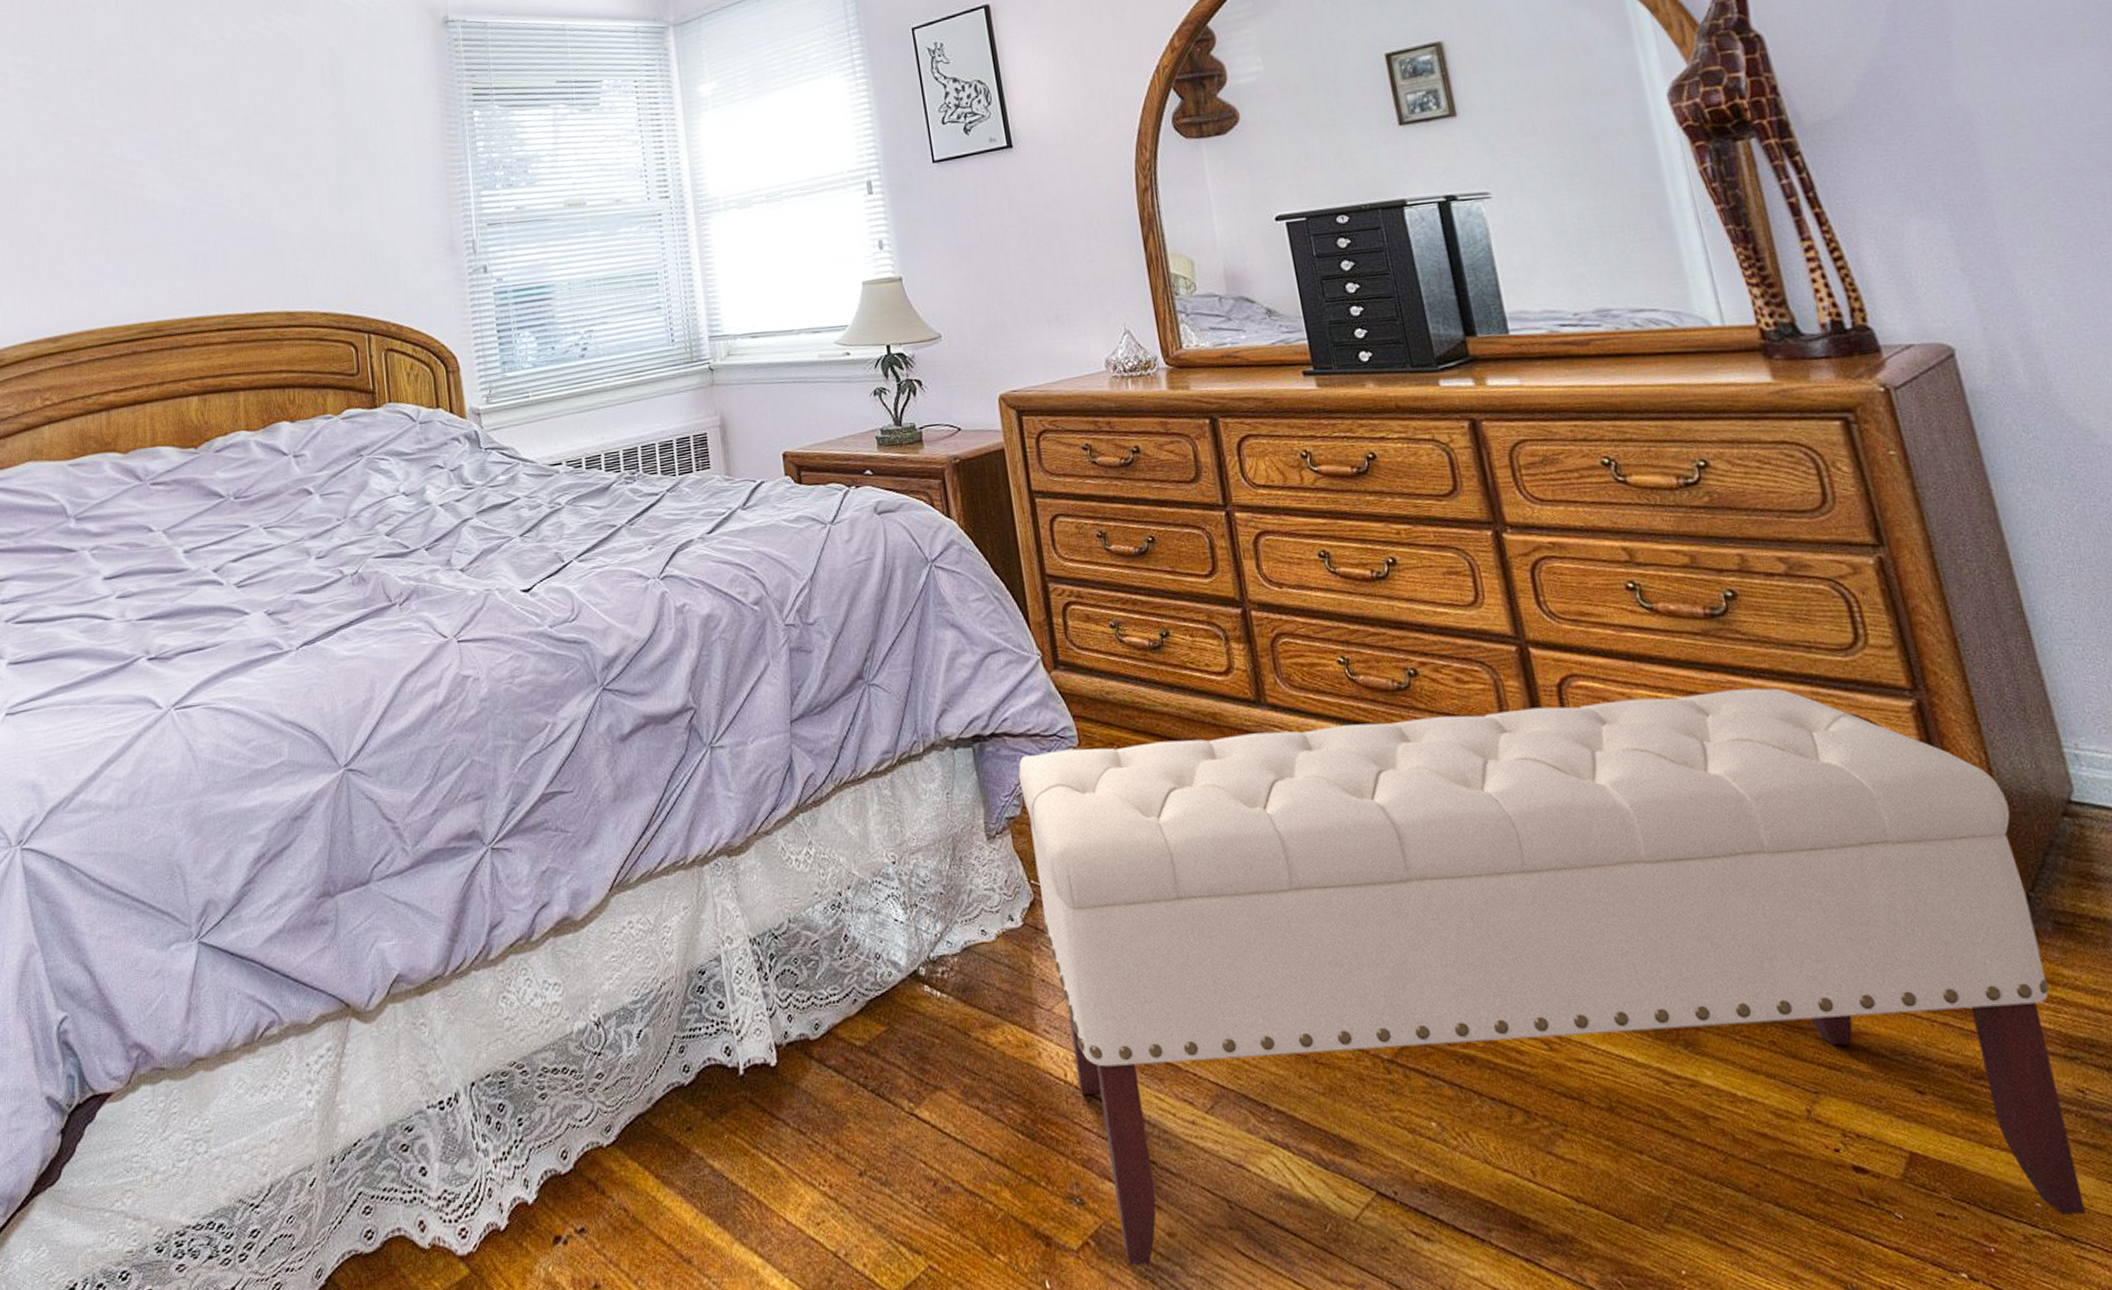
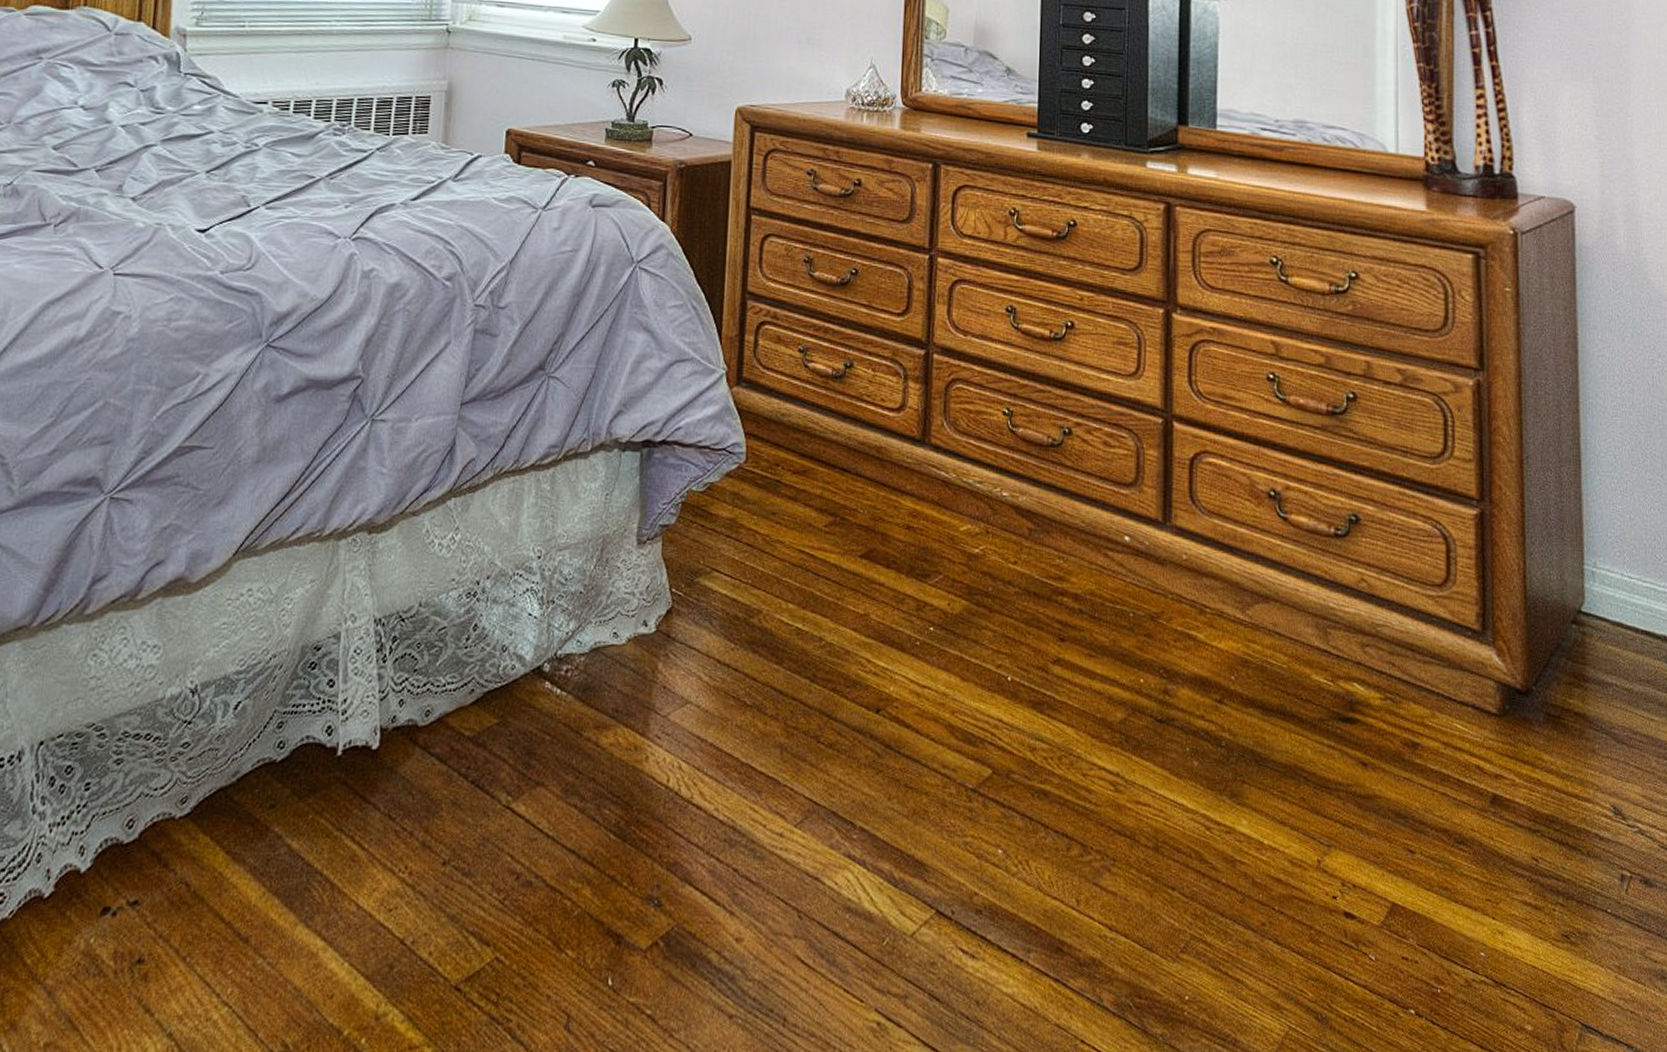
bench: present [1018,688,2086,1266] -> none [675,465,1532,968]

